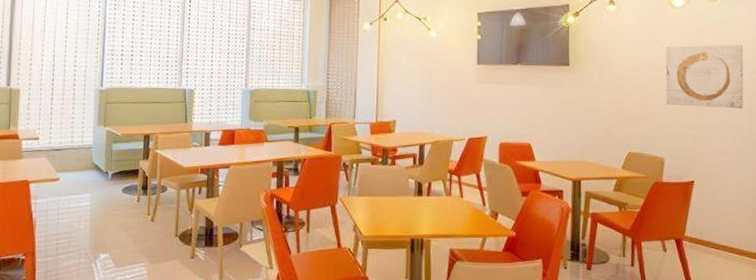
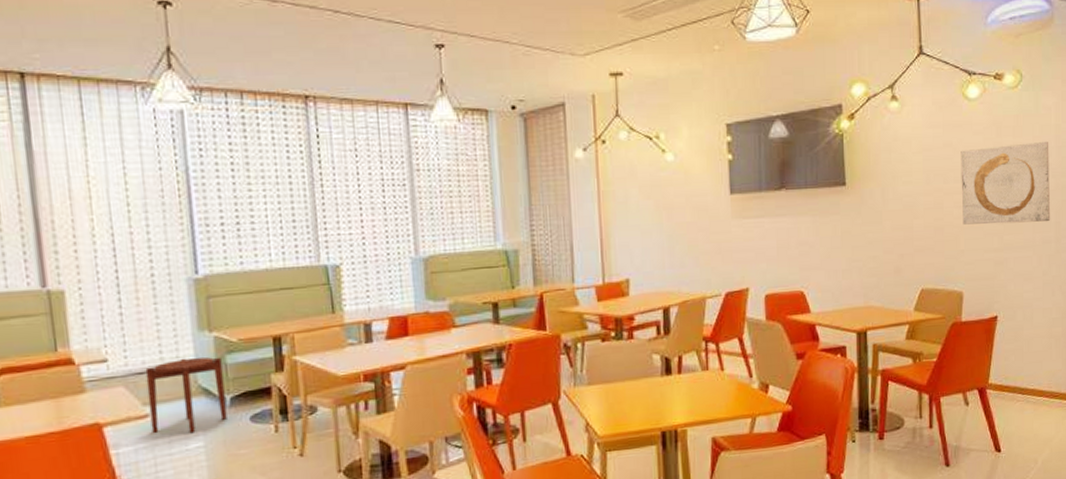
side table: none [59,142,109,194] -> present [145,357,227,433]

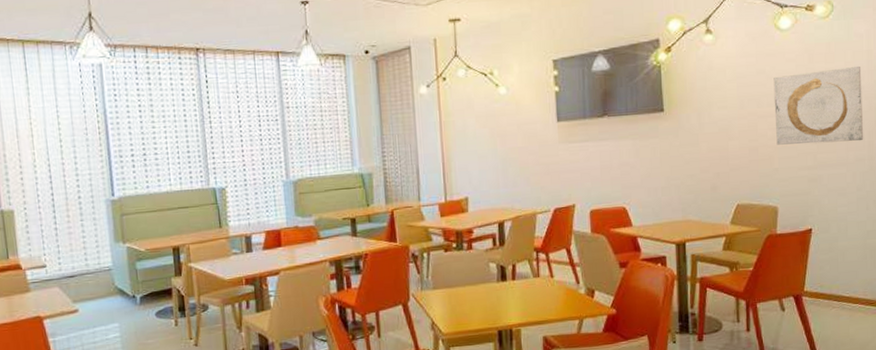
side table: present [145,357,227,433] -> none [74,263,138,325]

